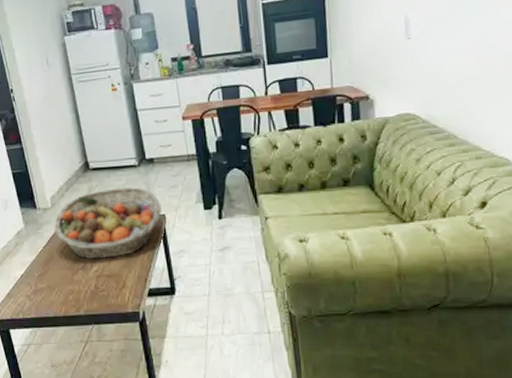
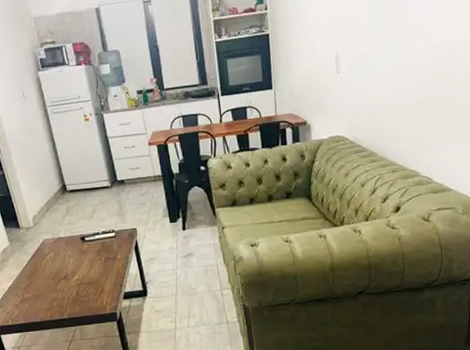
fruit basket: present [54,187,162,260] -> none [37,205,133,271]

